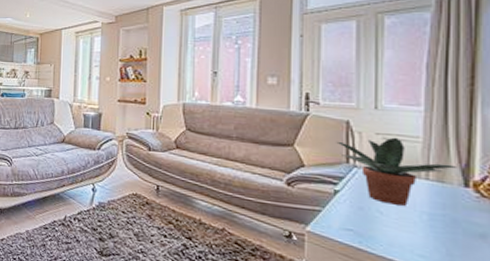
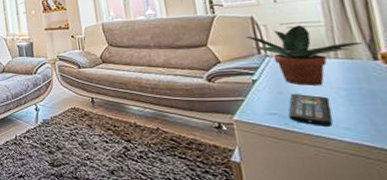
remote control: none [364,210,410,251] -> present [288,93,333,126]

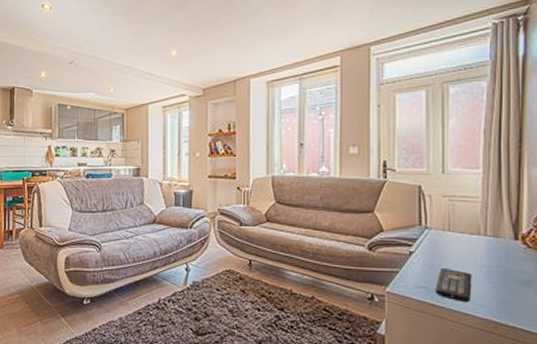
potted plant: present [245,25,363,86] -> none [410,199,510,261]

